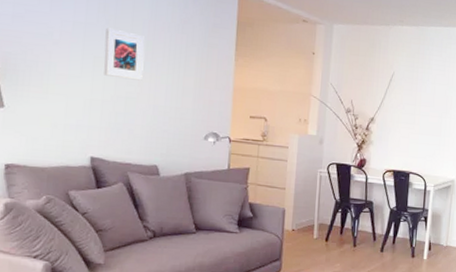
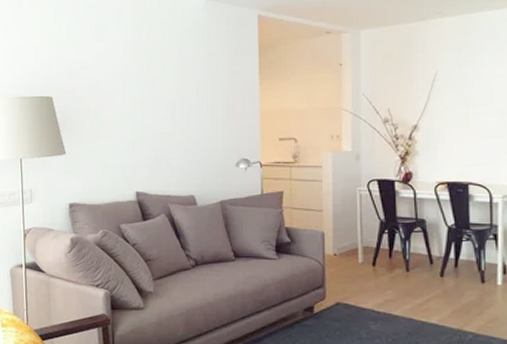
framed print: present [104,27,145,81] -> none [141,71,175,117]

